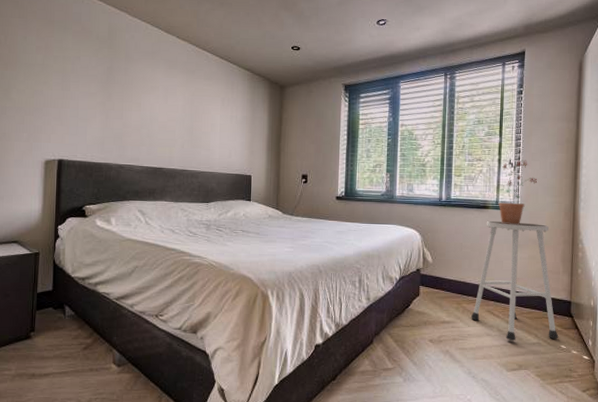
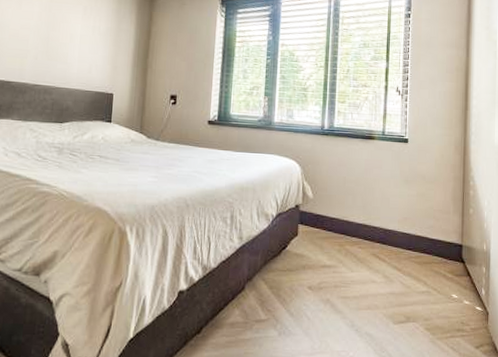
stool: present [470,220,559,342] -> none [354,153,450,290]
potted plant: present [496,160,537,224] -> none [383,87,426,158]

